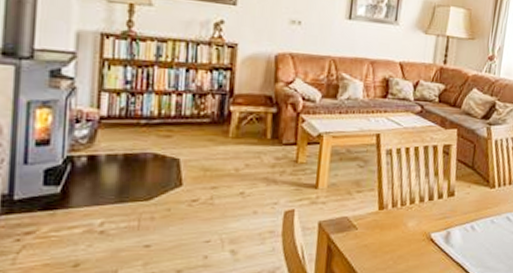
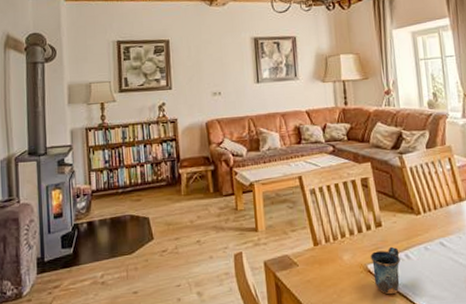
mug: none [434,217,466,264] -> present [370,246,400,295]

